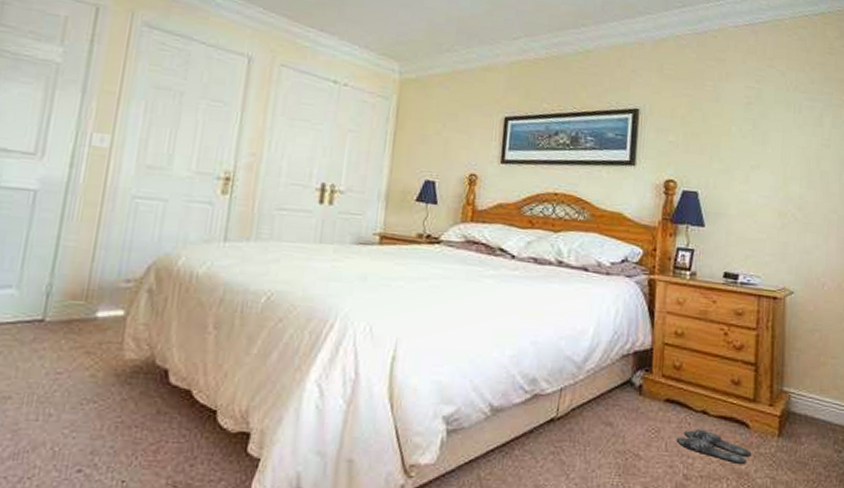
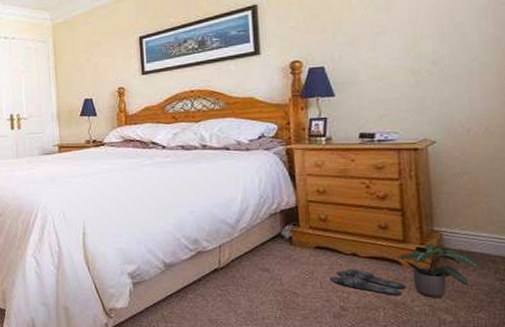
potted plant: none [746,404,821,470] -> present [397,242,480,299]

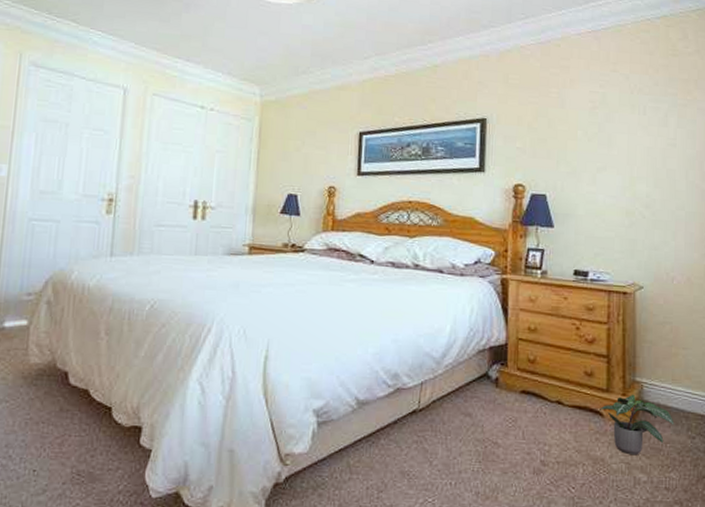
slippers: present [331,269,406,295] -> none [534,418,606,450]

